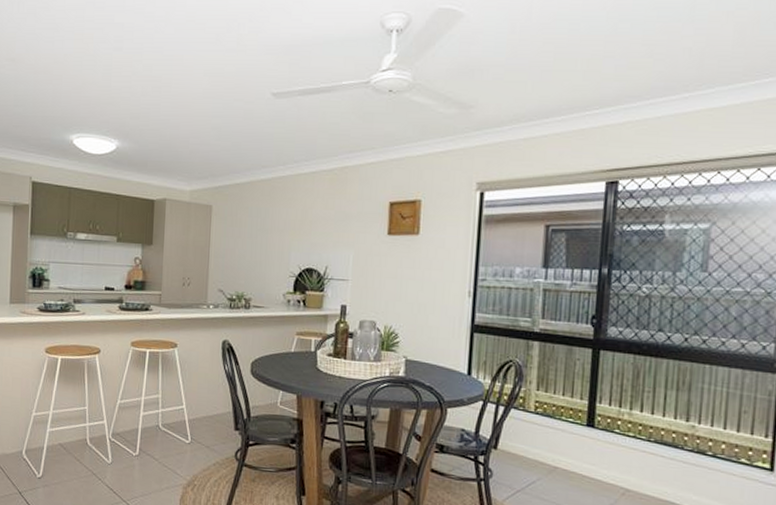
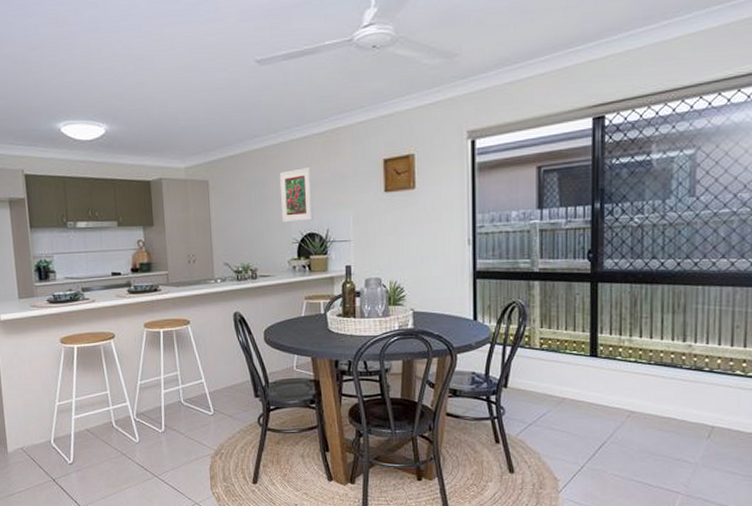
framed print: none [281,202,316,256] -> present [279,167,313,223]

